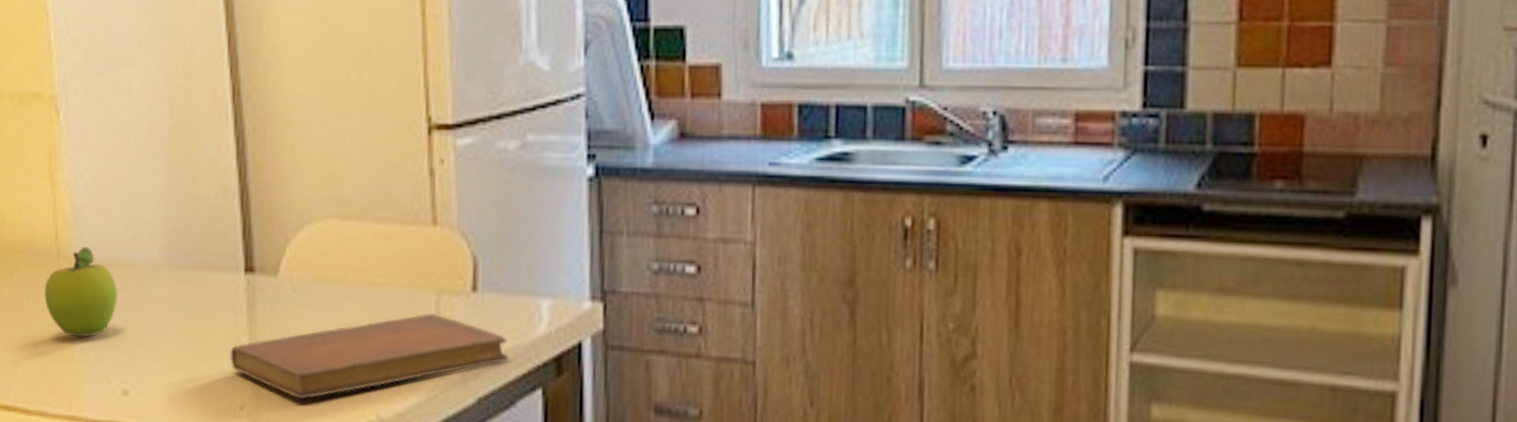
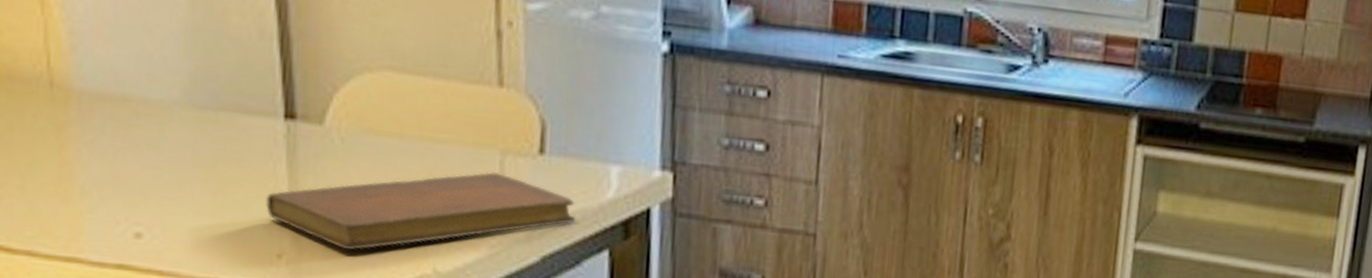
fruit: present [43,246,117,338] -> none [32,77,128,175]

